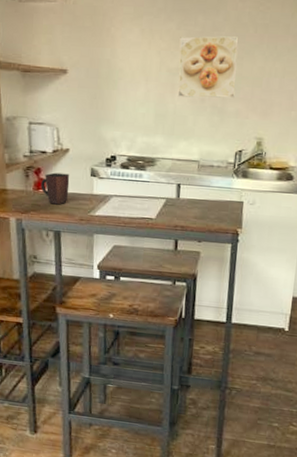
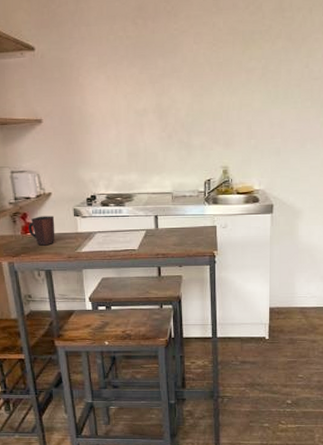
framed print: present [177,36,239,98] -> none [143,76,199,135]

